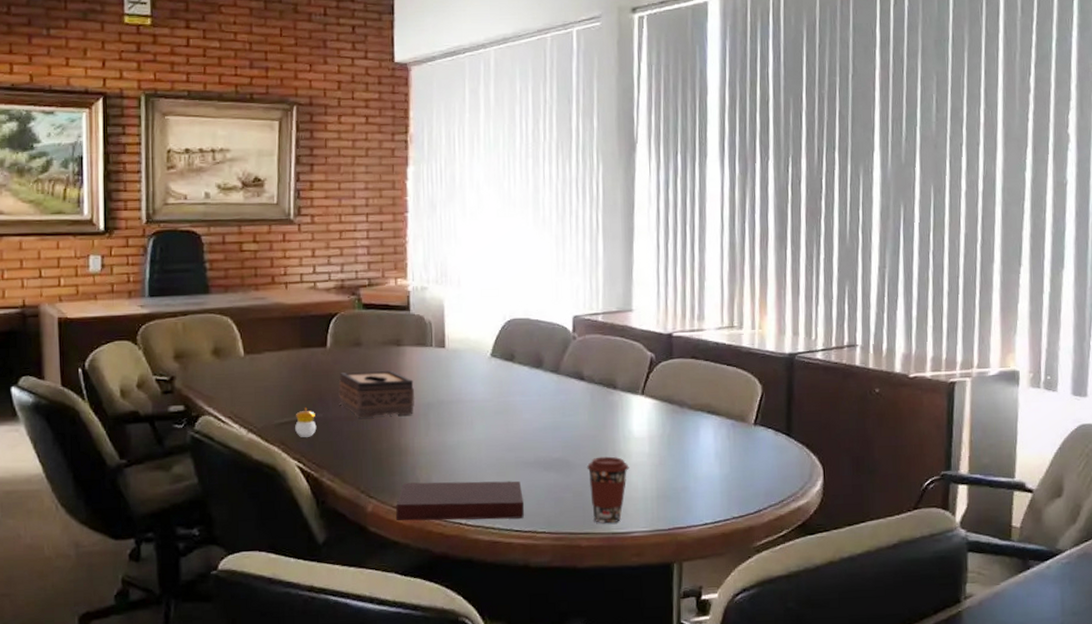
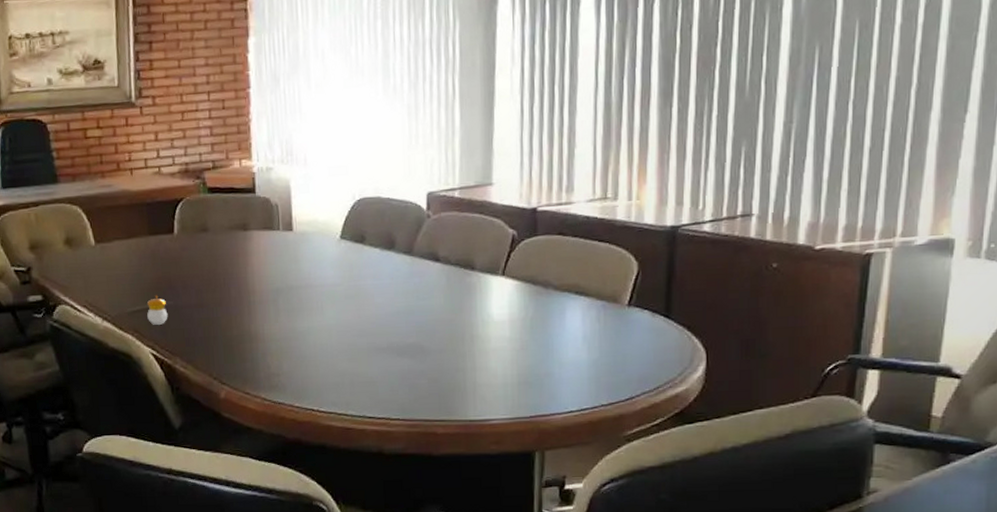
tissue box: present [338,371,415,418] -> none [187,256,264,305]
notebook: present [396,481,524,521] -> none [248,367,377,407]
coffee cup: present [587,456,629,524] -> none [443,341,488,411]

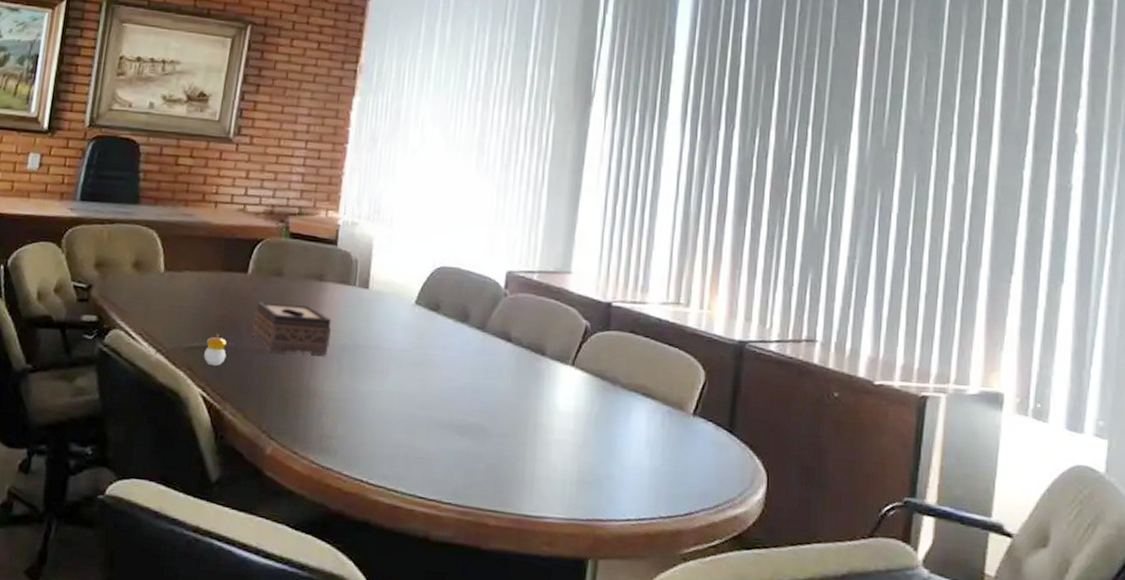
tissue box: none [187,256,264,305] -> present [252,302,332,356]

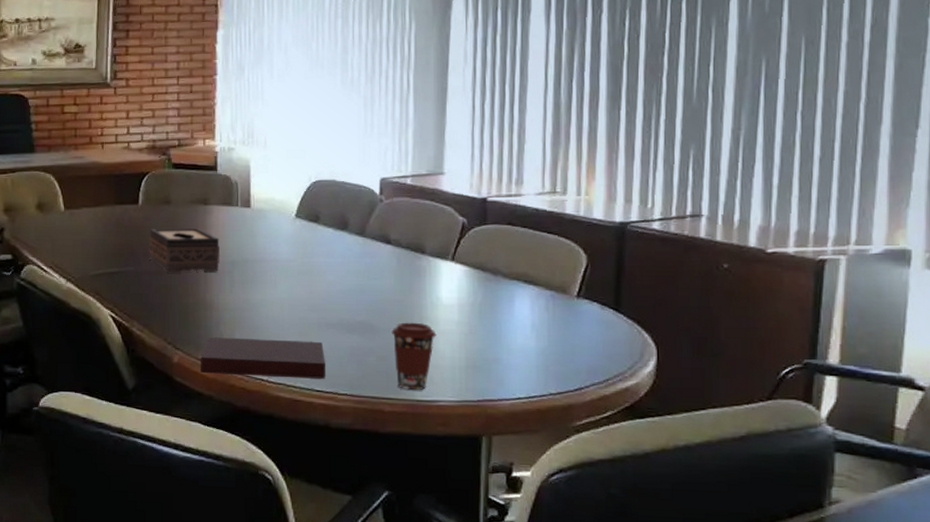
candle: present [204,334,227,367] -> none [109,261,128,290]
notebook: none [295,428,432,485] -> present [201,337,326,379]
coffee cup: none [504,428,550,504] -> present [392,322,437,391]

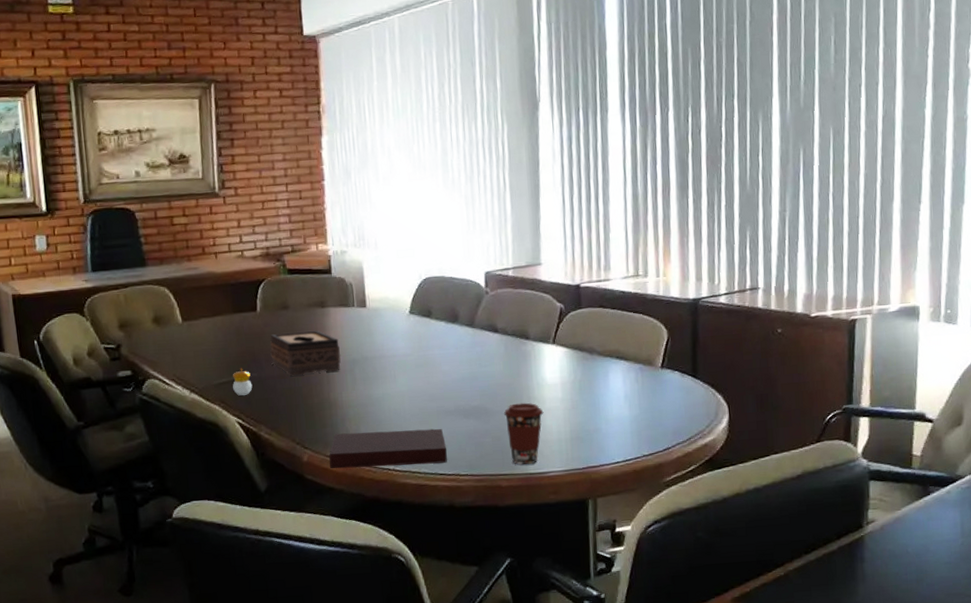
candle: none [109,261,128,290] -> present [233,368,253,397]

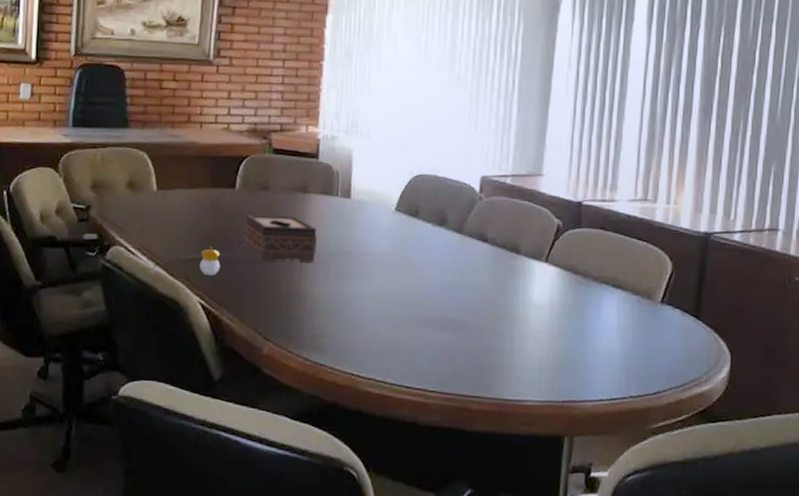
notebook: present [329,428,447,469] -> none [290,329,417,375]
coffee cup: present [504,402,544,465] -> none [483,321,527,390]

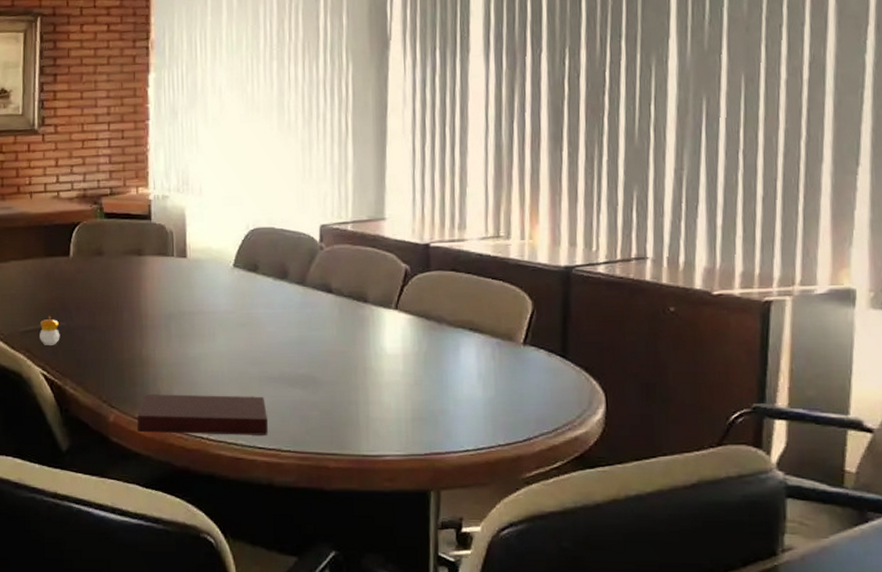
tissue box: present [243,215,318,262] -> none [81,280,157,328]
notebook: none [290,329,417,375] -> present [137,394,268,435]

